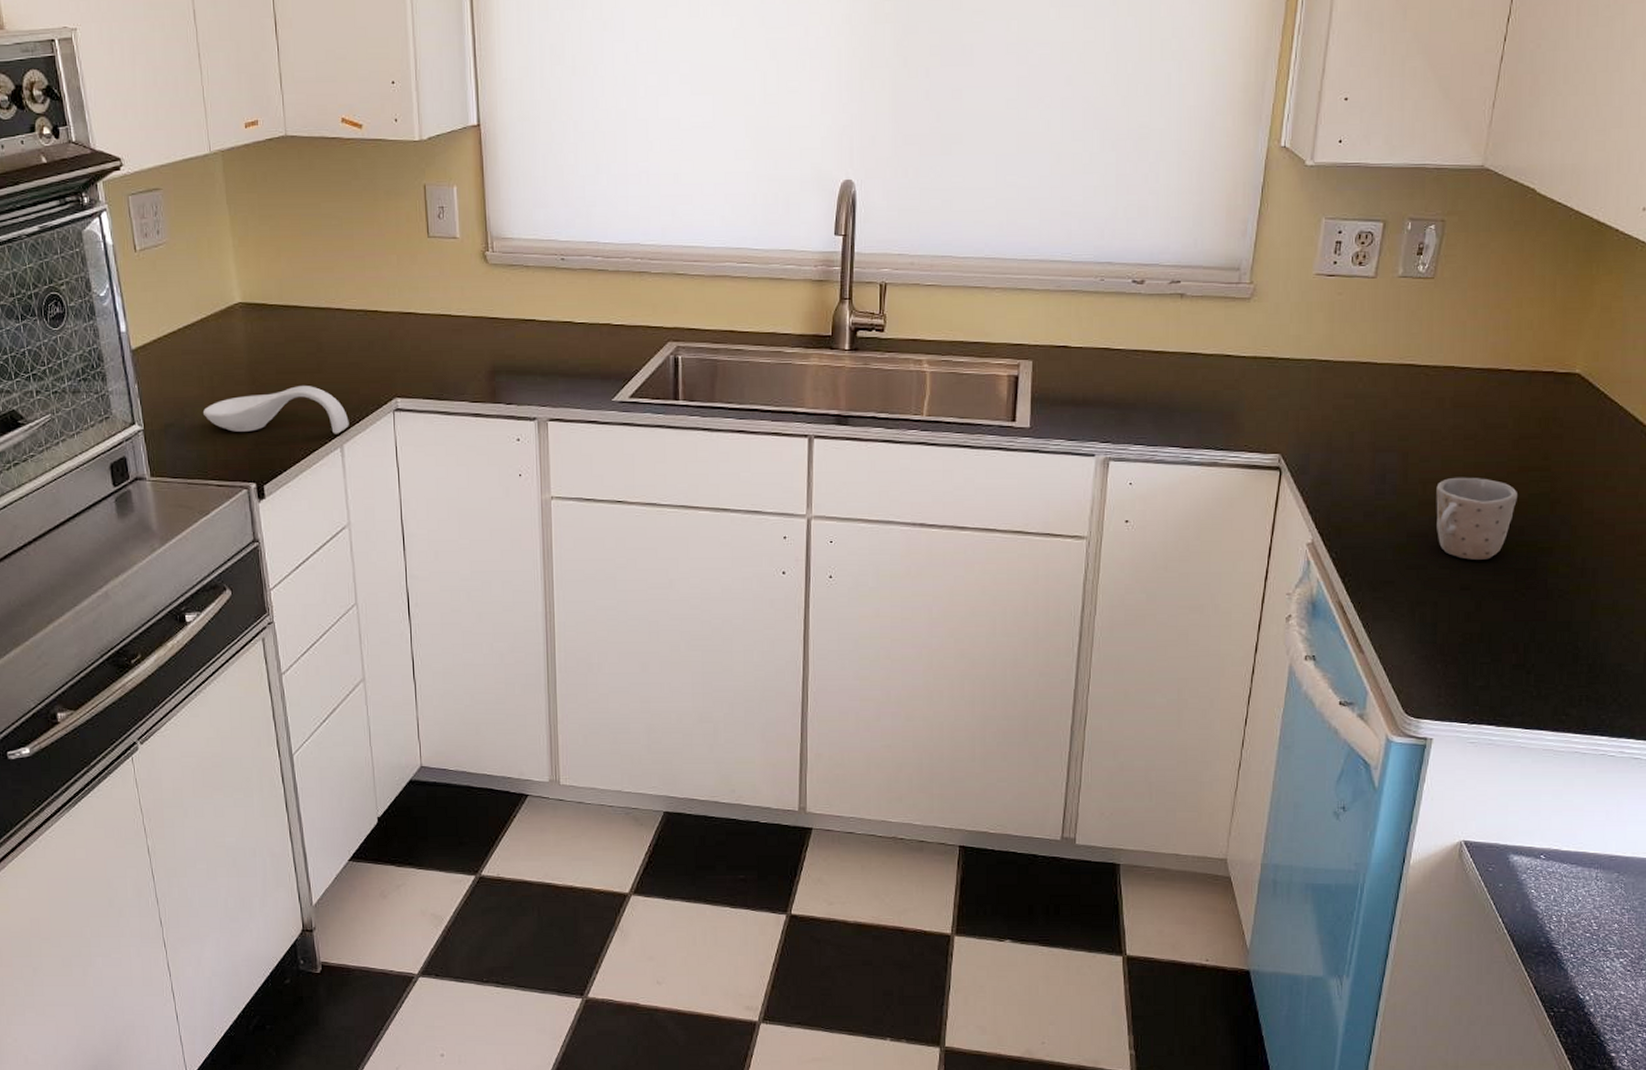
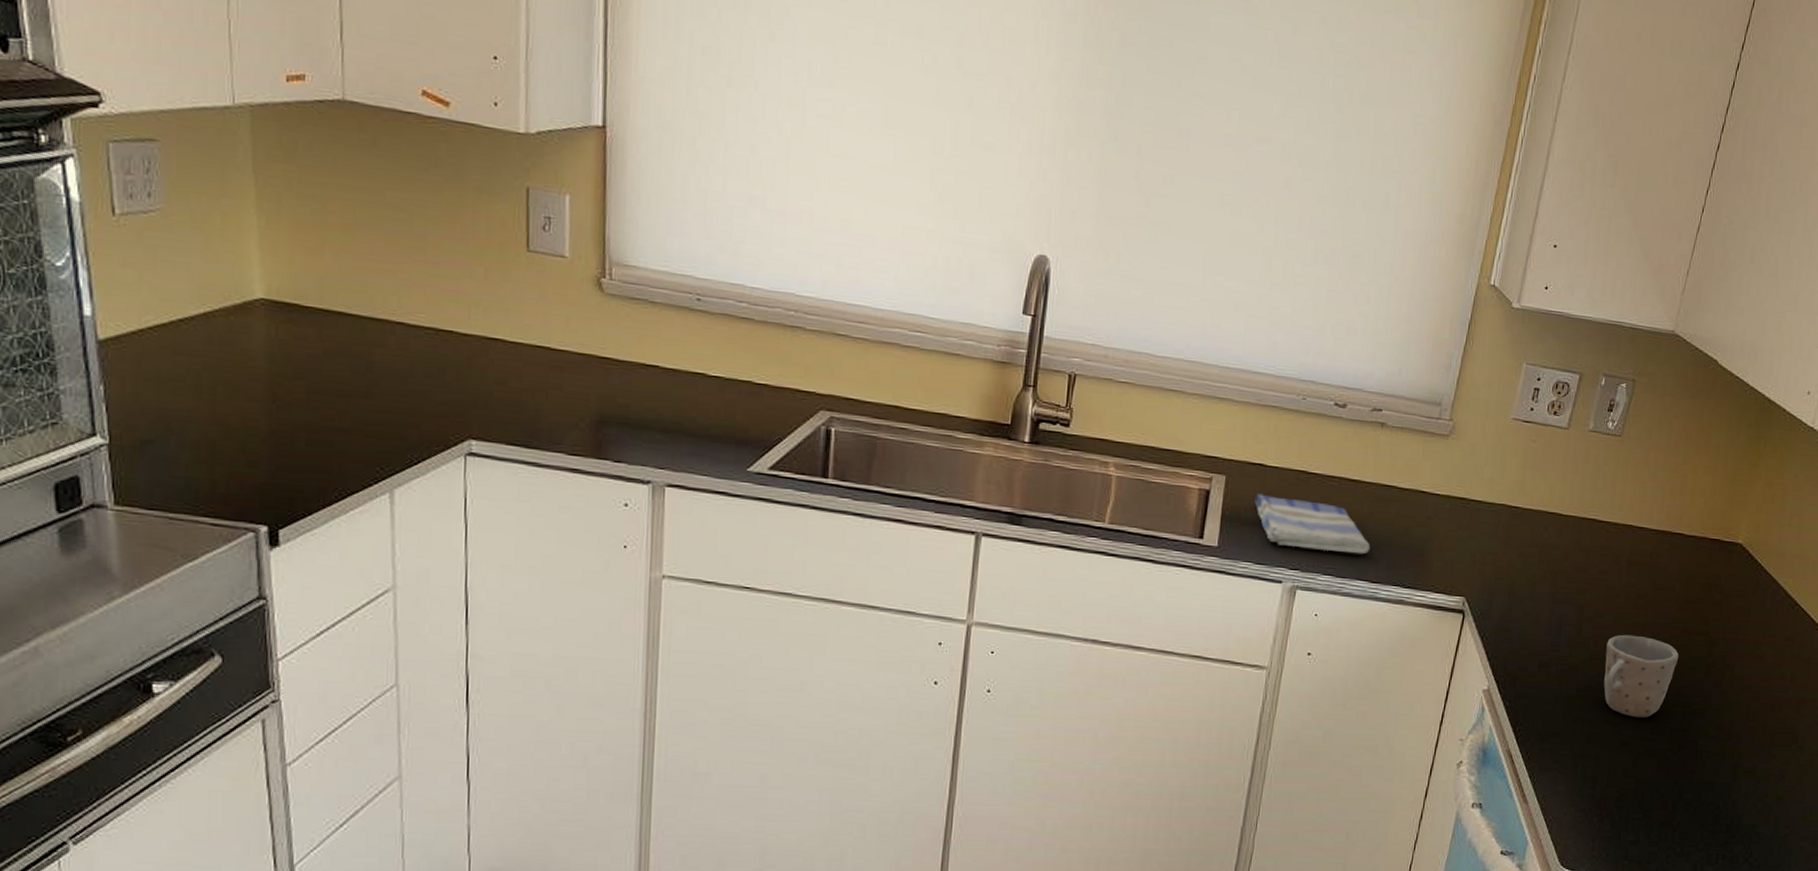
spoon rest: present [202,386,349,434] -> none [197,411,404,476]
dish towel: none [1062,374,1180,423] -> present [1254,493,1371,555]

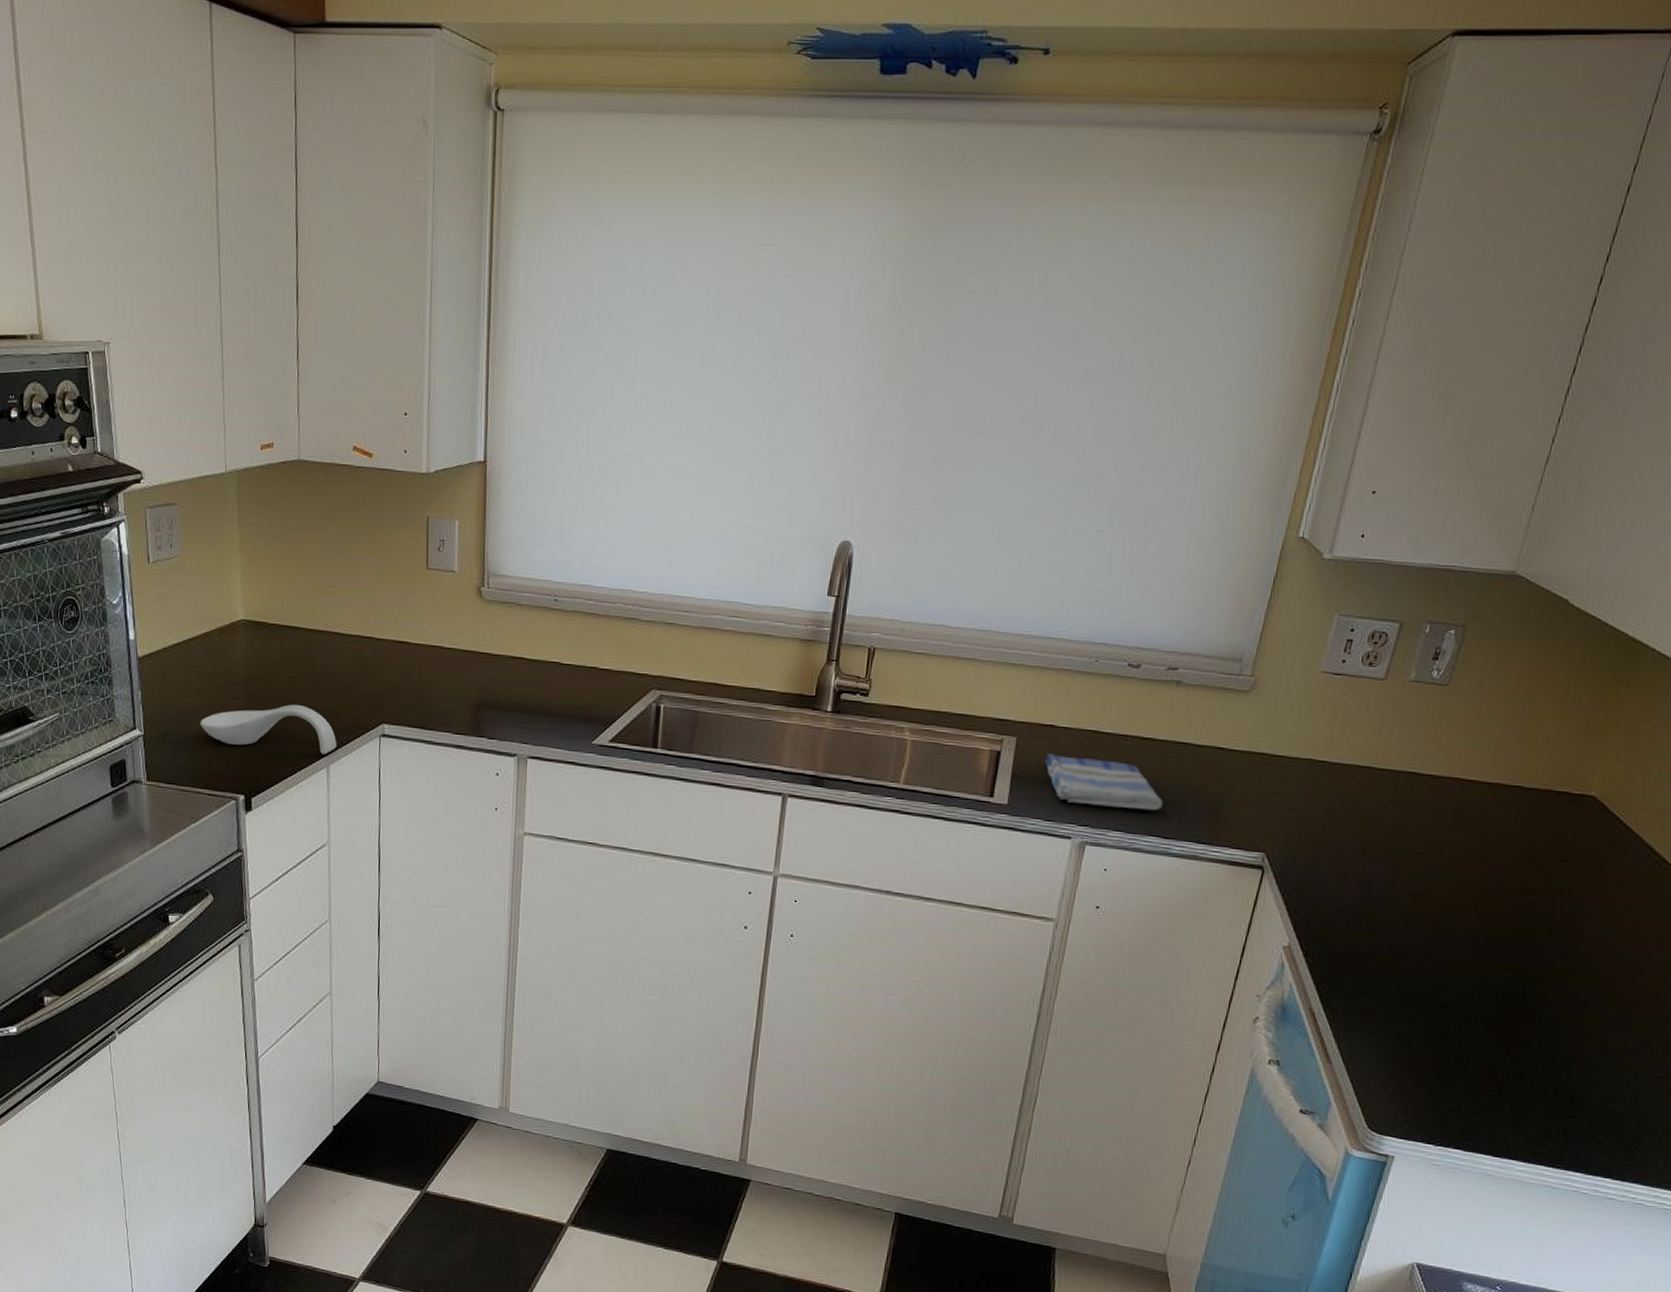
spoon rest: none [197,411,404,476] -> present [199,705,337,755]
mug: present [1604,634,1678,718] -> none [1422,892,1513,980]

